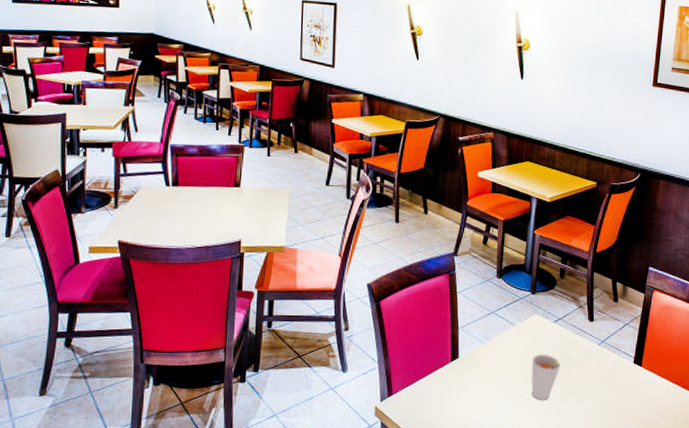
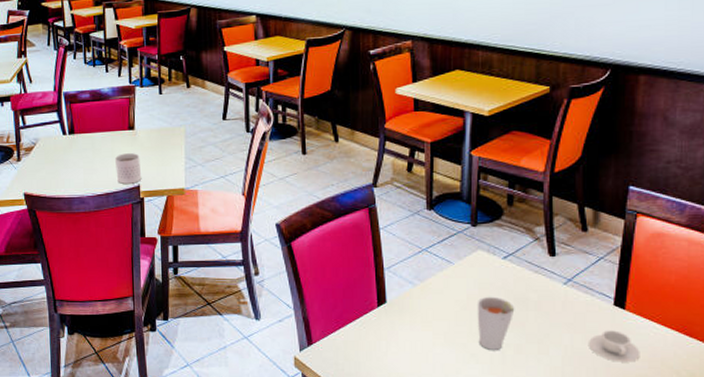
mug: none [217,209,244,239] -> present [114,153,142,184]
teacup: none [614,383,651,410] -> present [589,330,640,363]

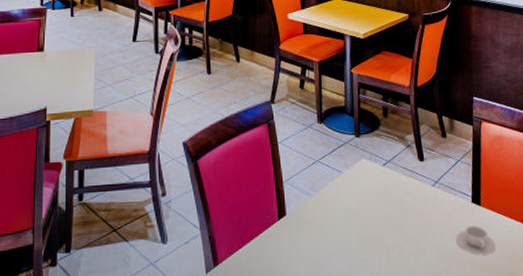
mug: present [114,153,142,184] -> none [20,75,49,107]
cup: present [477,296,515,350] -> none [364,201,396,254]

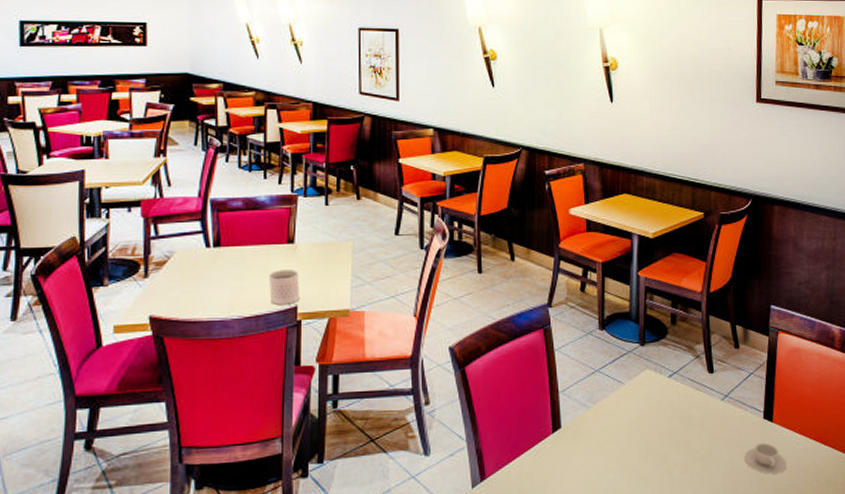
mug: none [20,75,49,107] -> present [268,270,300,305]

